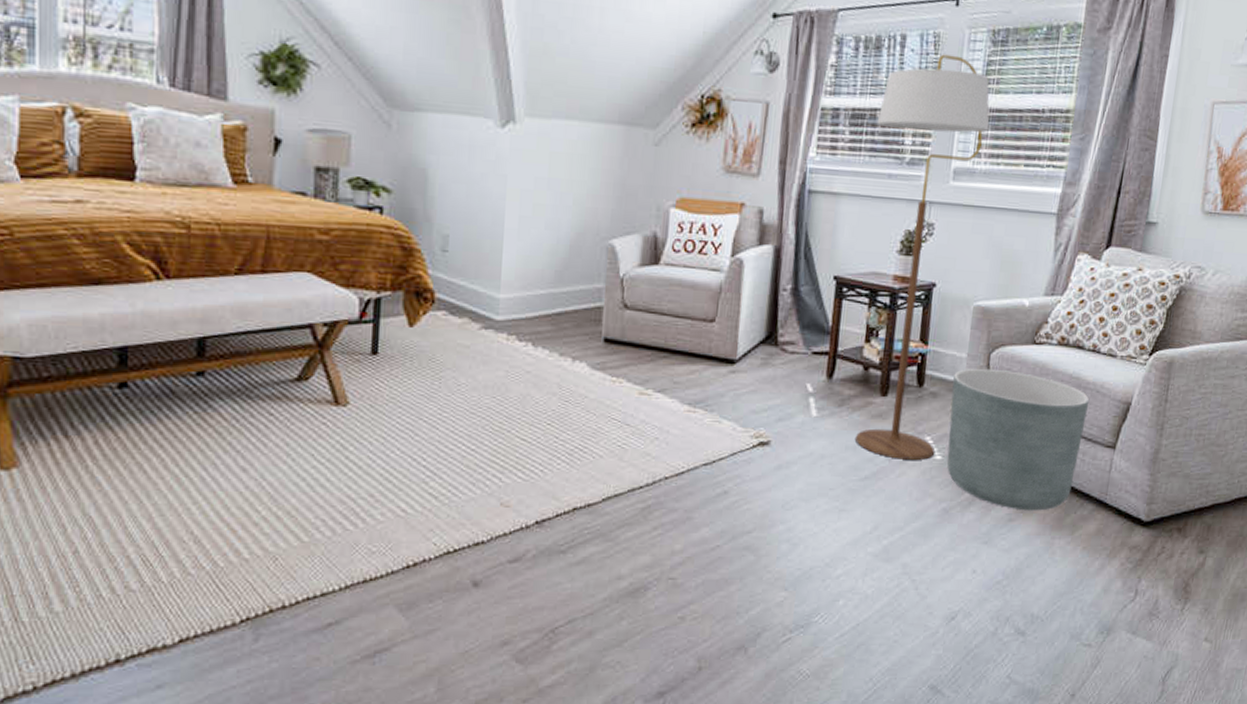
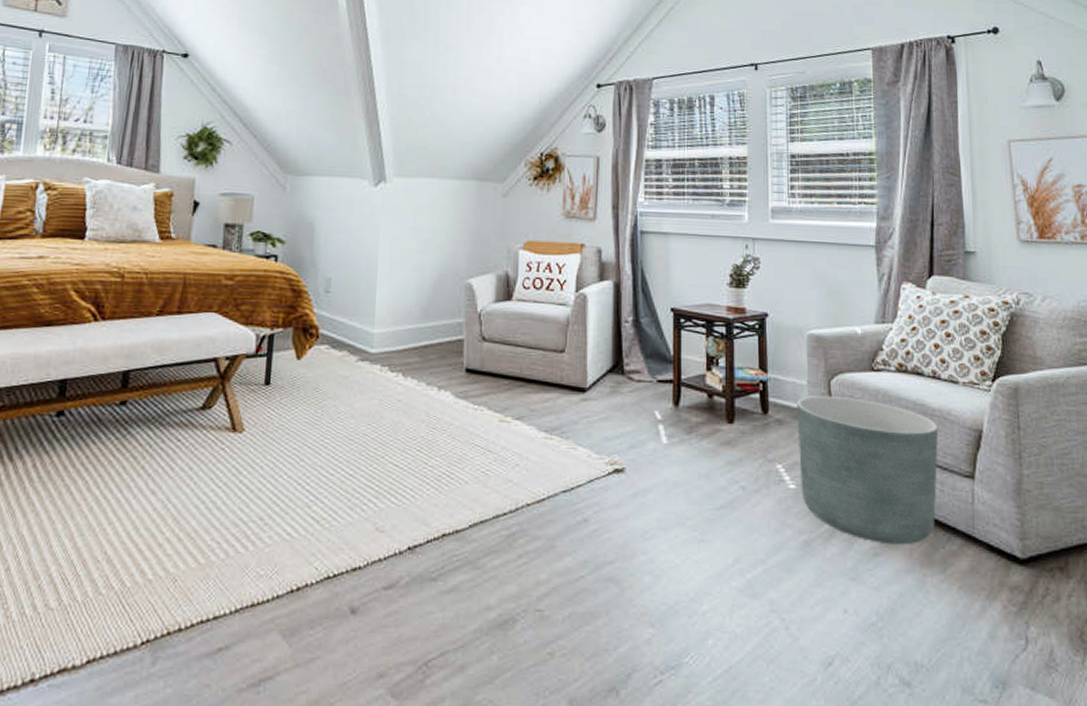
floor lamp: present [854,54,990,460] -> none [696,110,799,489]

